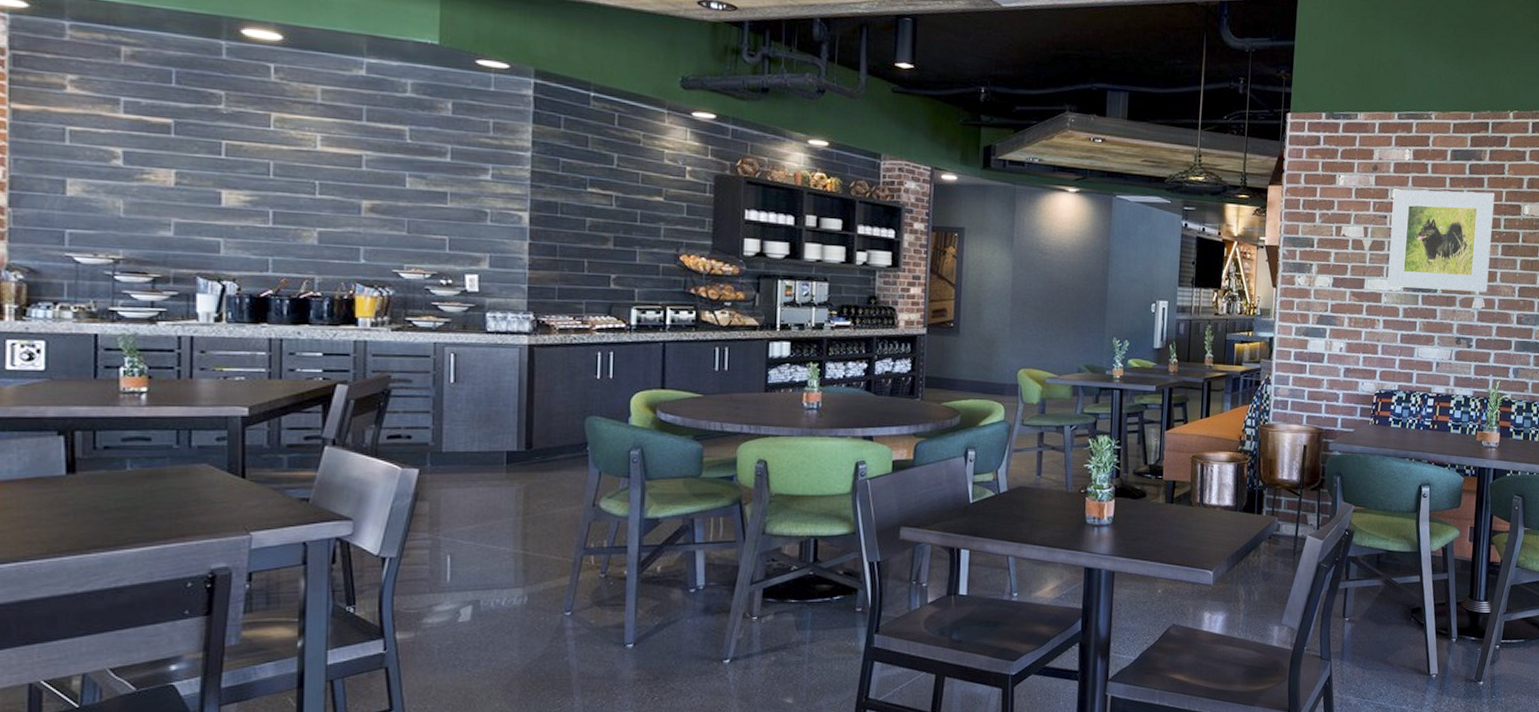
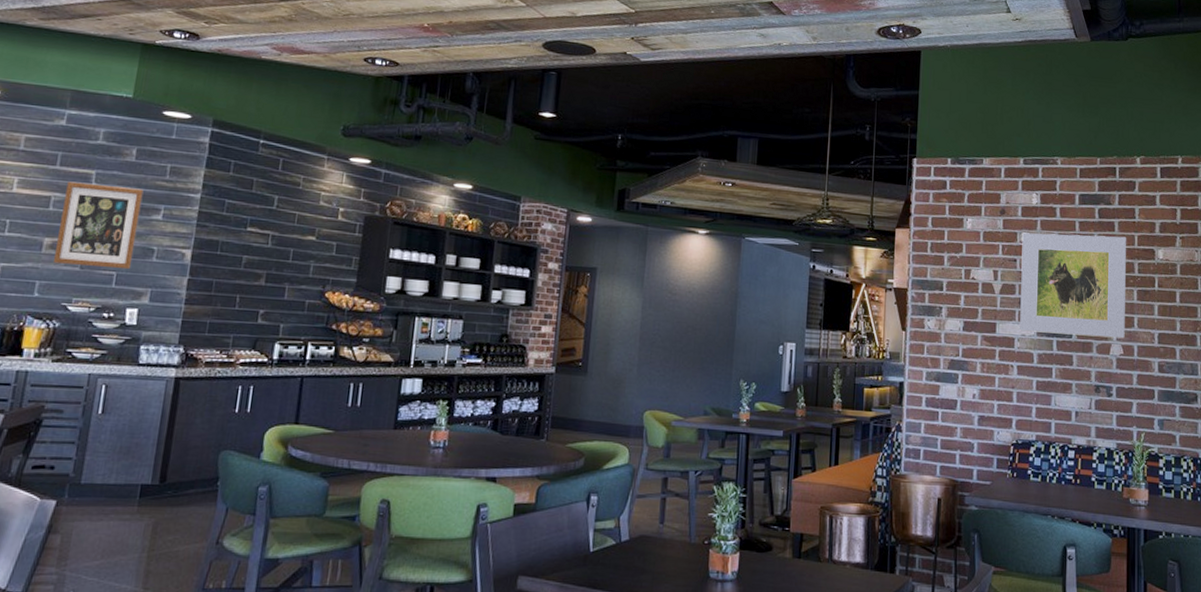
wall art: none [375,138,466,234] -> present [52,181,144,270]

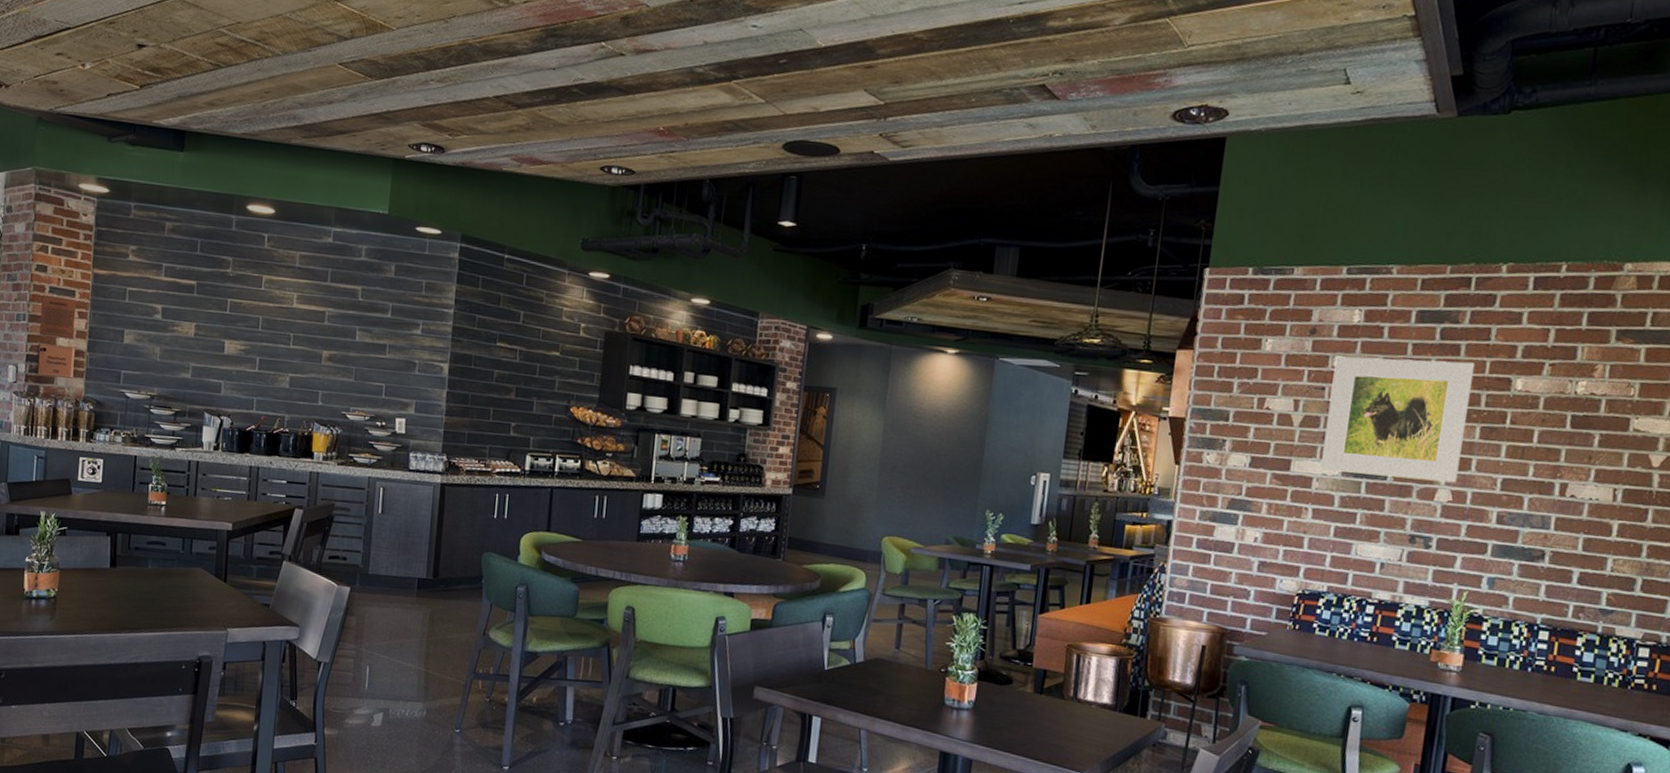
wall art: present [52,181,144,270] -> none [331,297,404,382]

